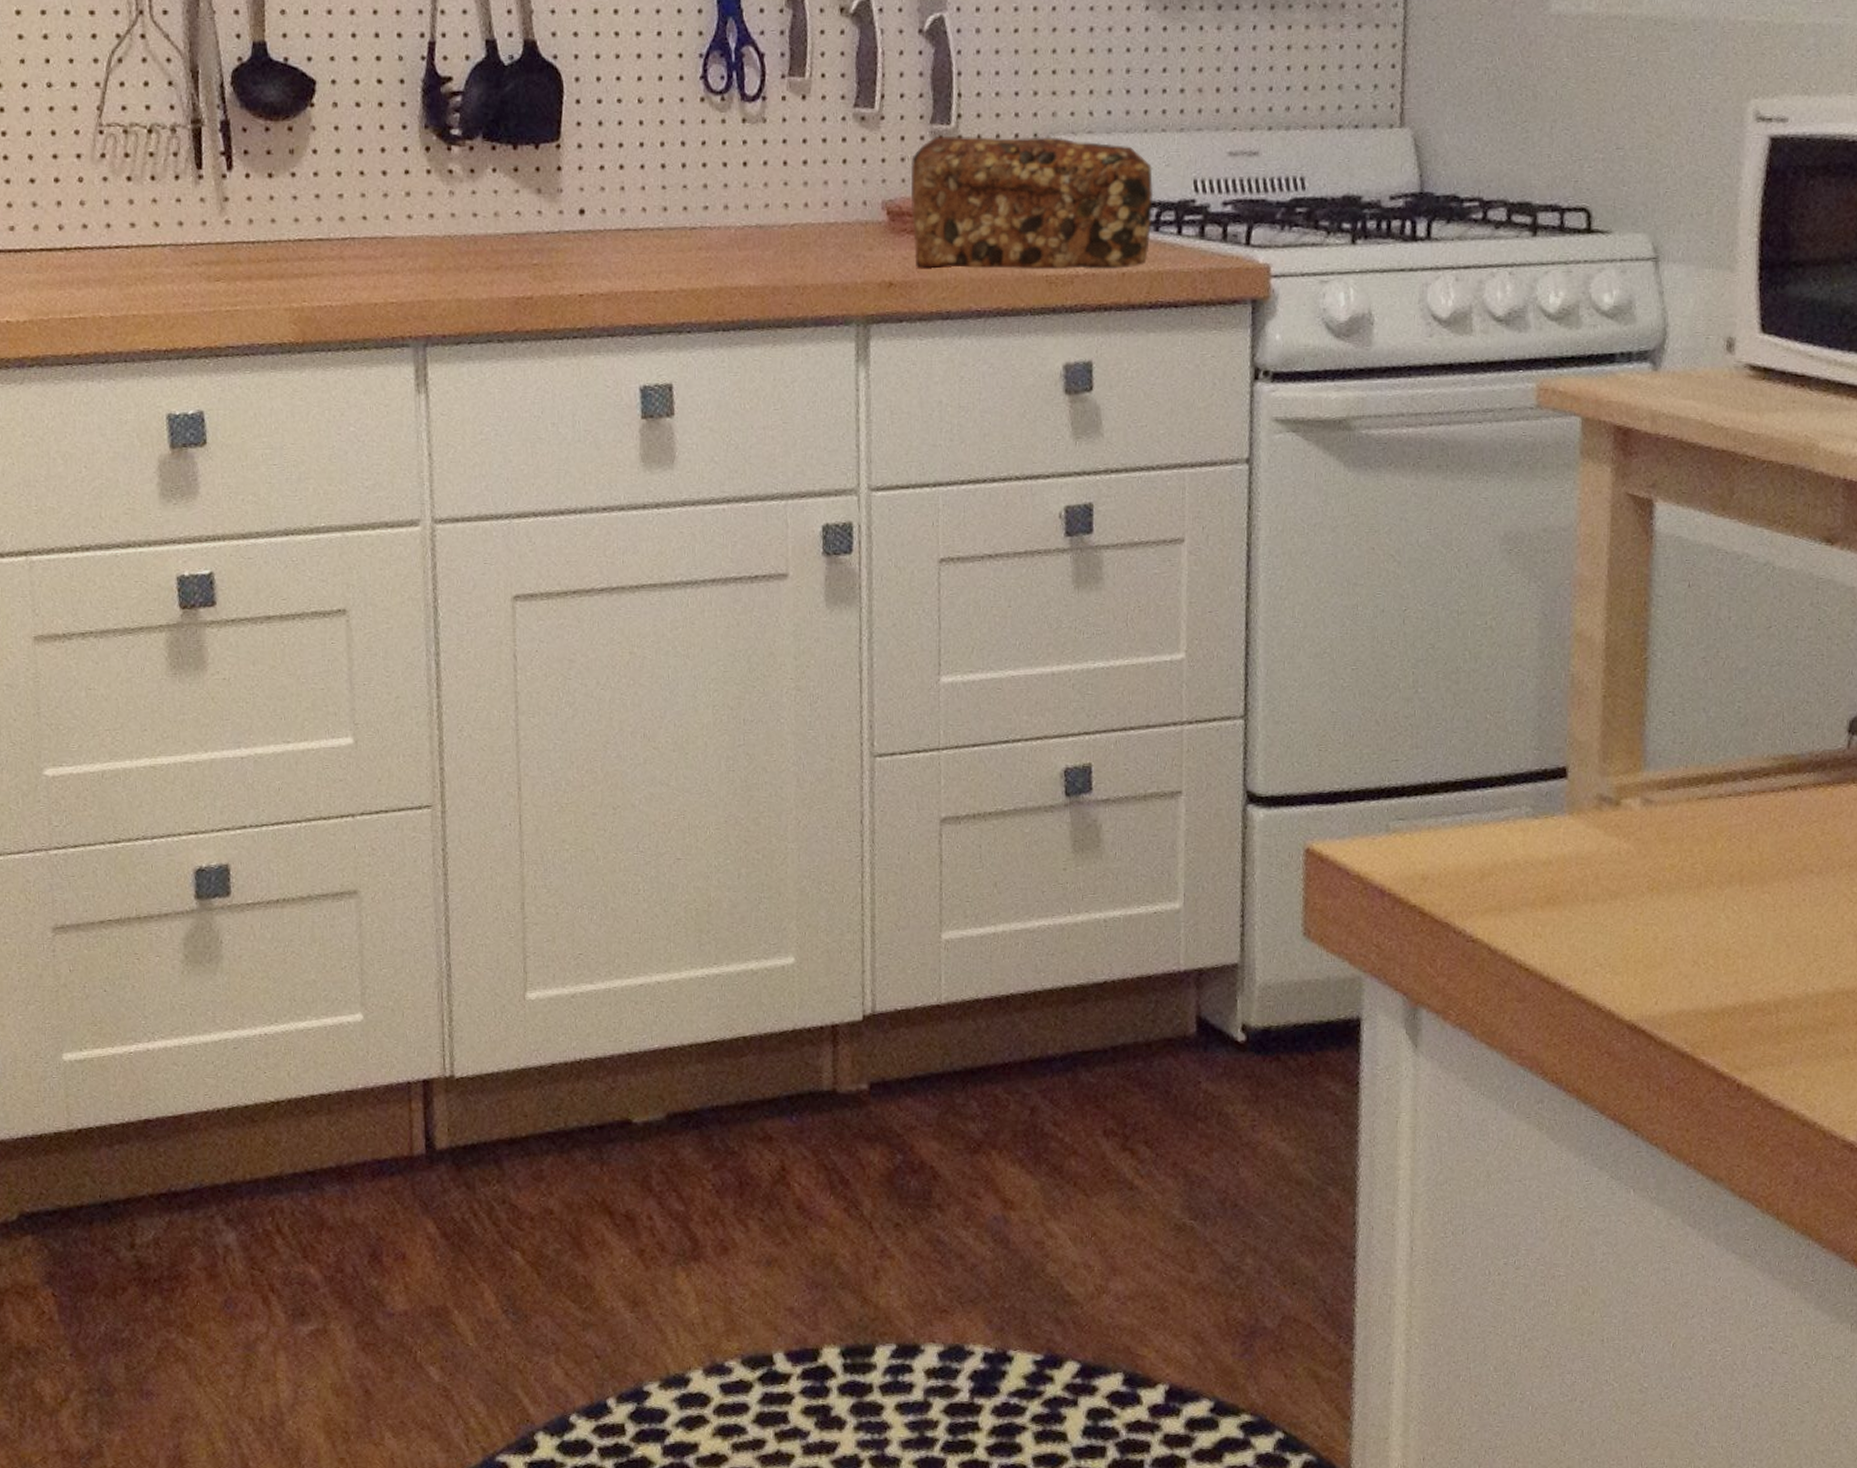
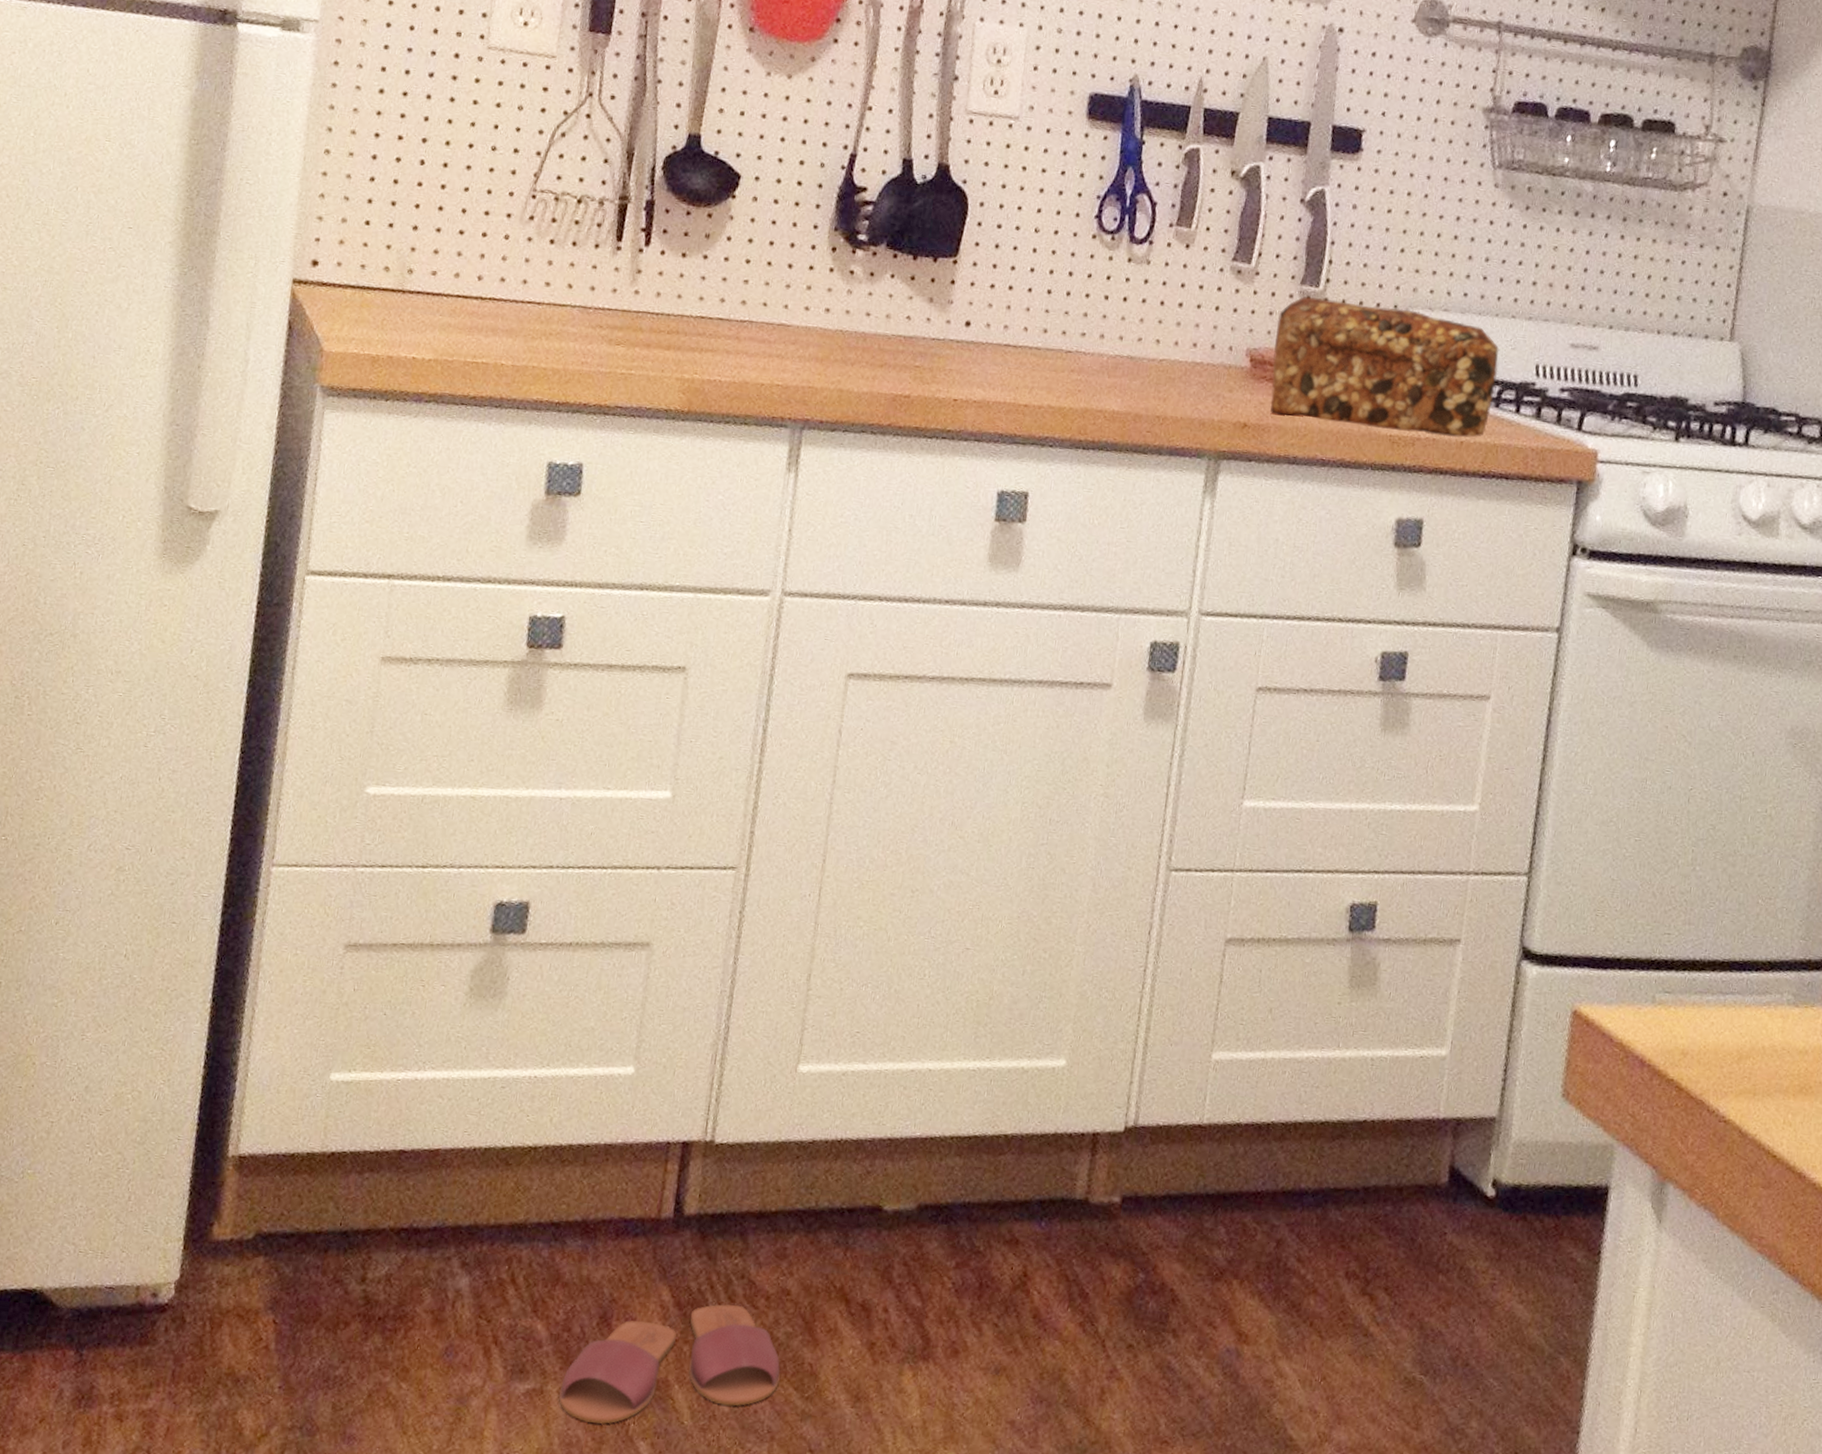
slippers: none [343,1229,556,1354] -> present [559,1304,780,1424]

